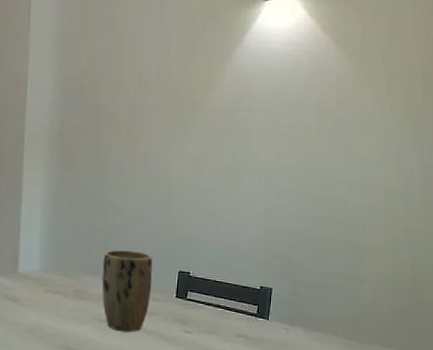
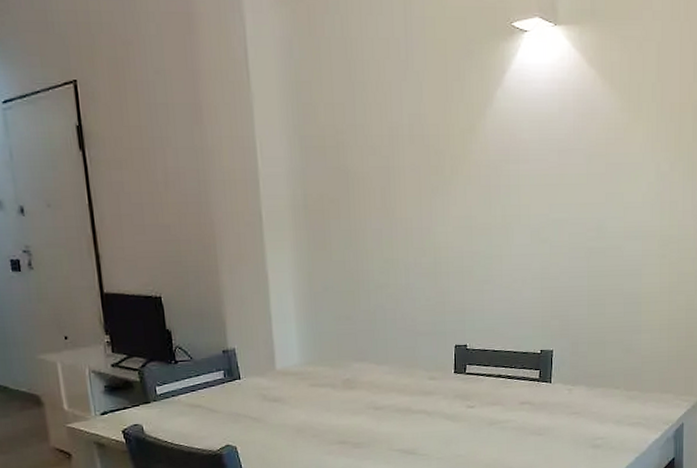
plant pot: present [102,250,153,332] -> none [371,329,427,416]

